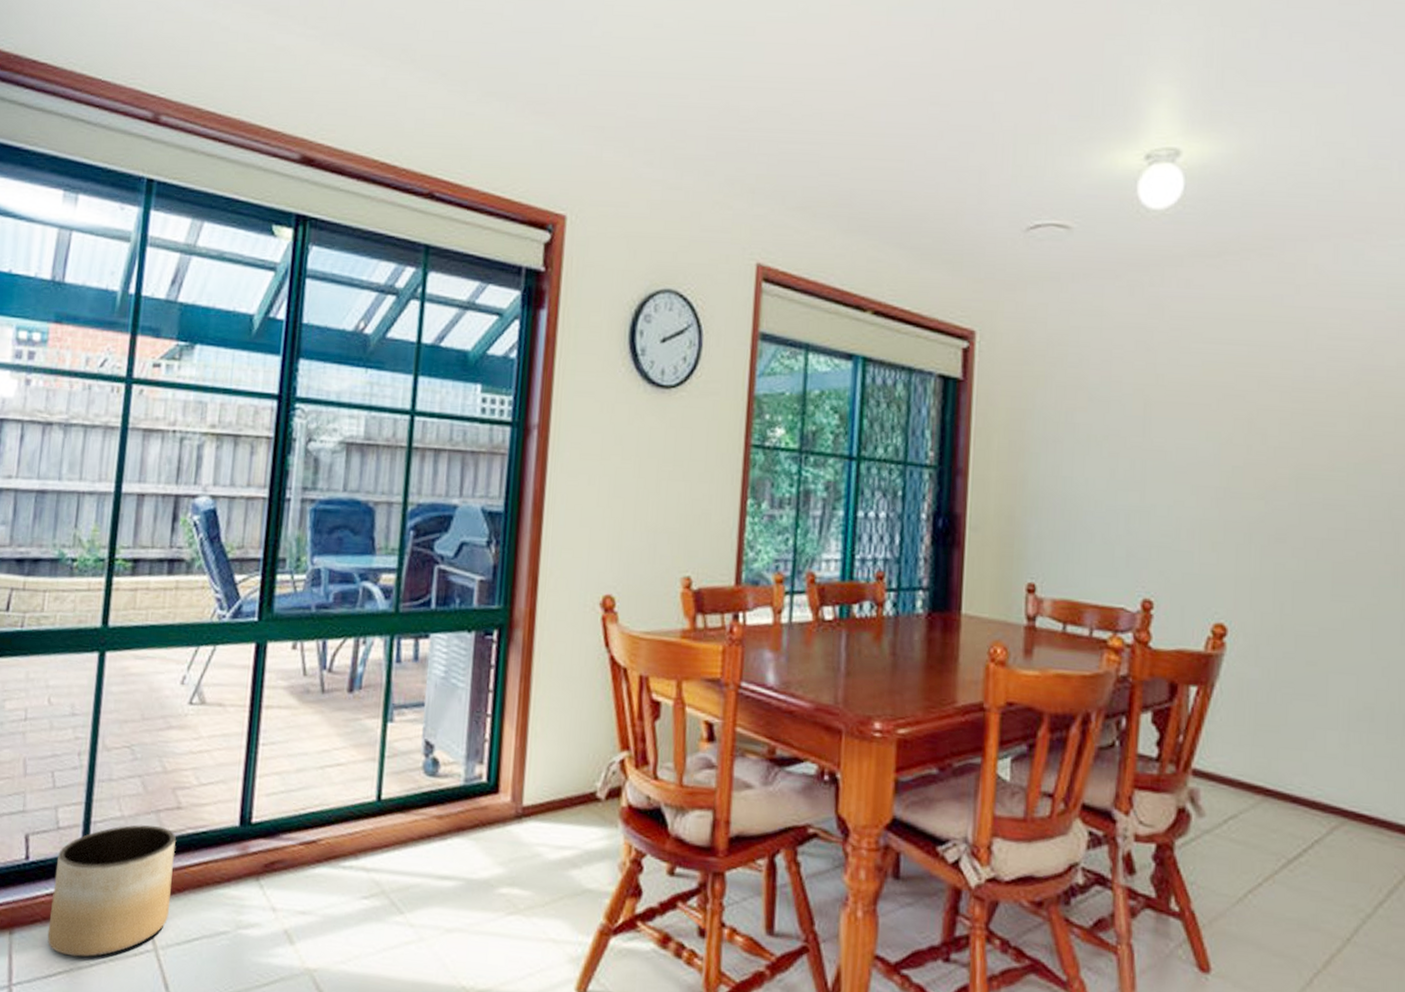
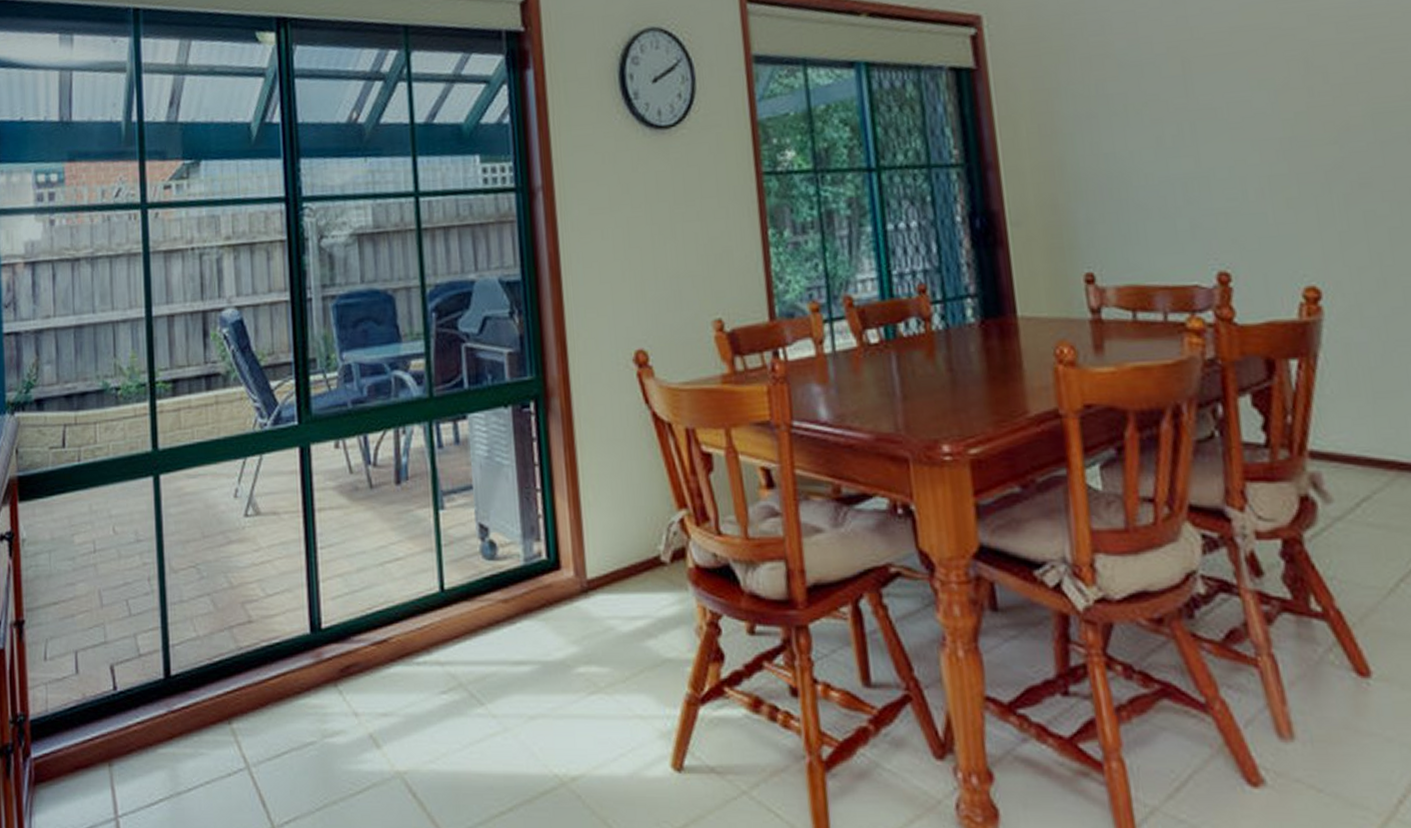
planter: present [47,825,176,957] -> none [143,642,256,782]

